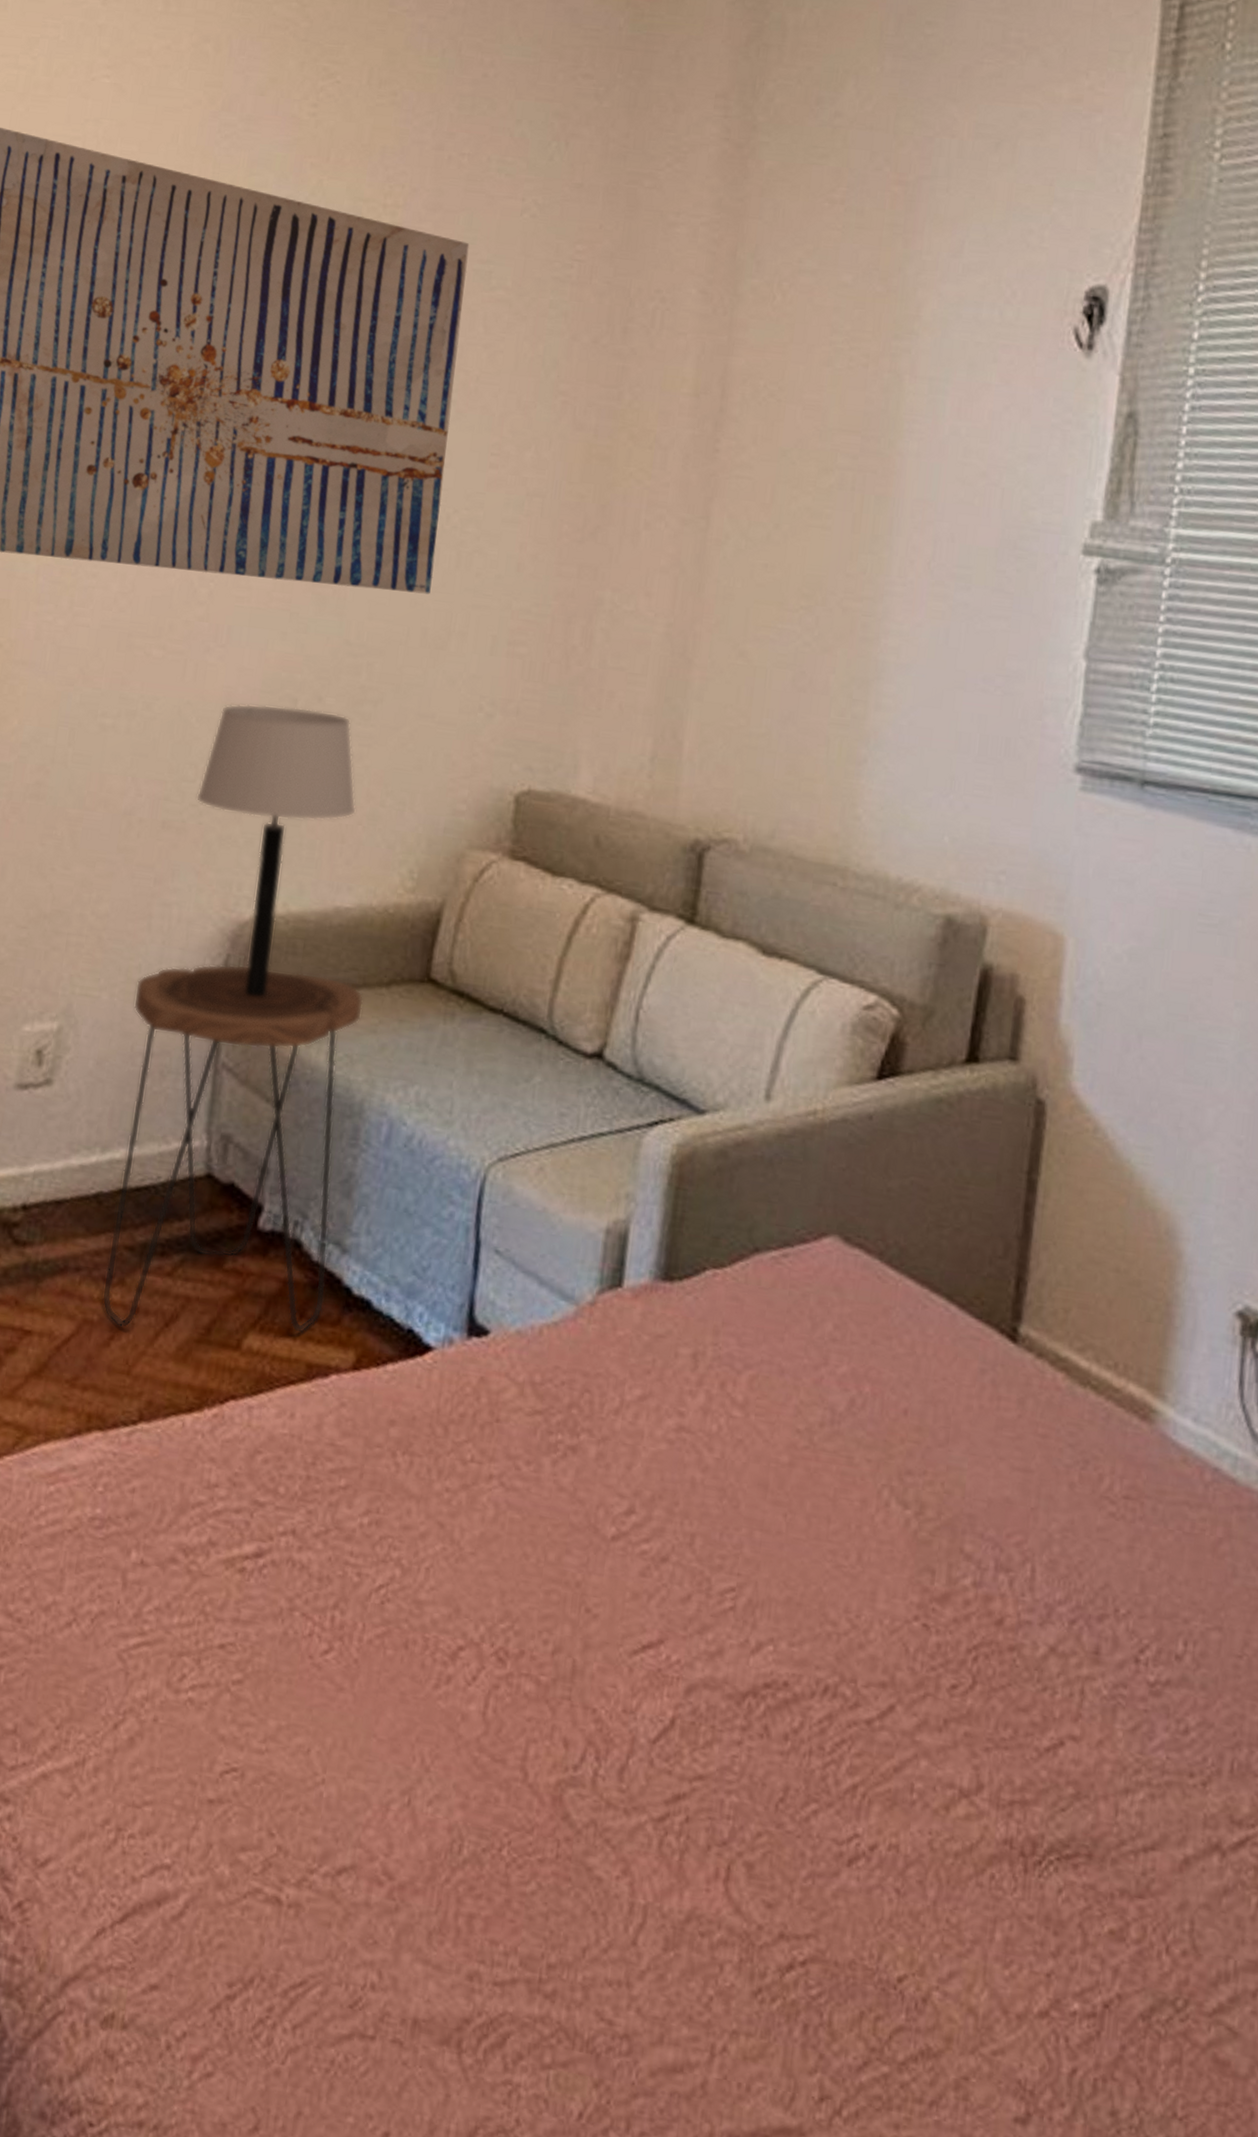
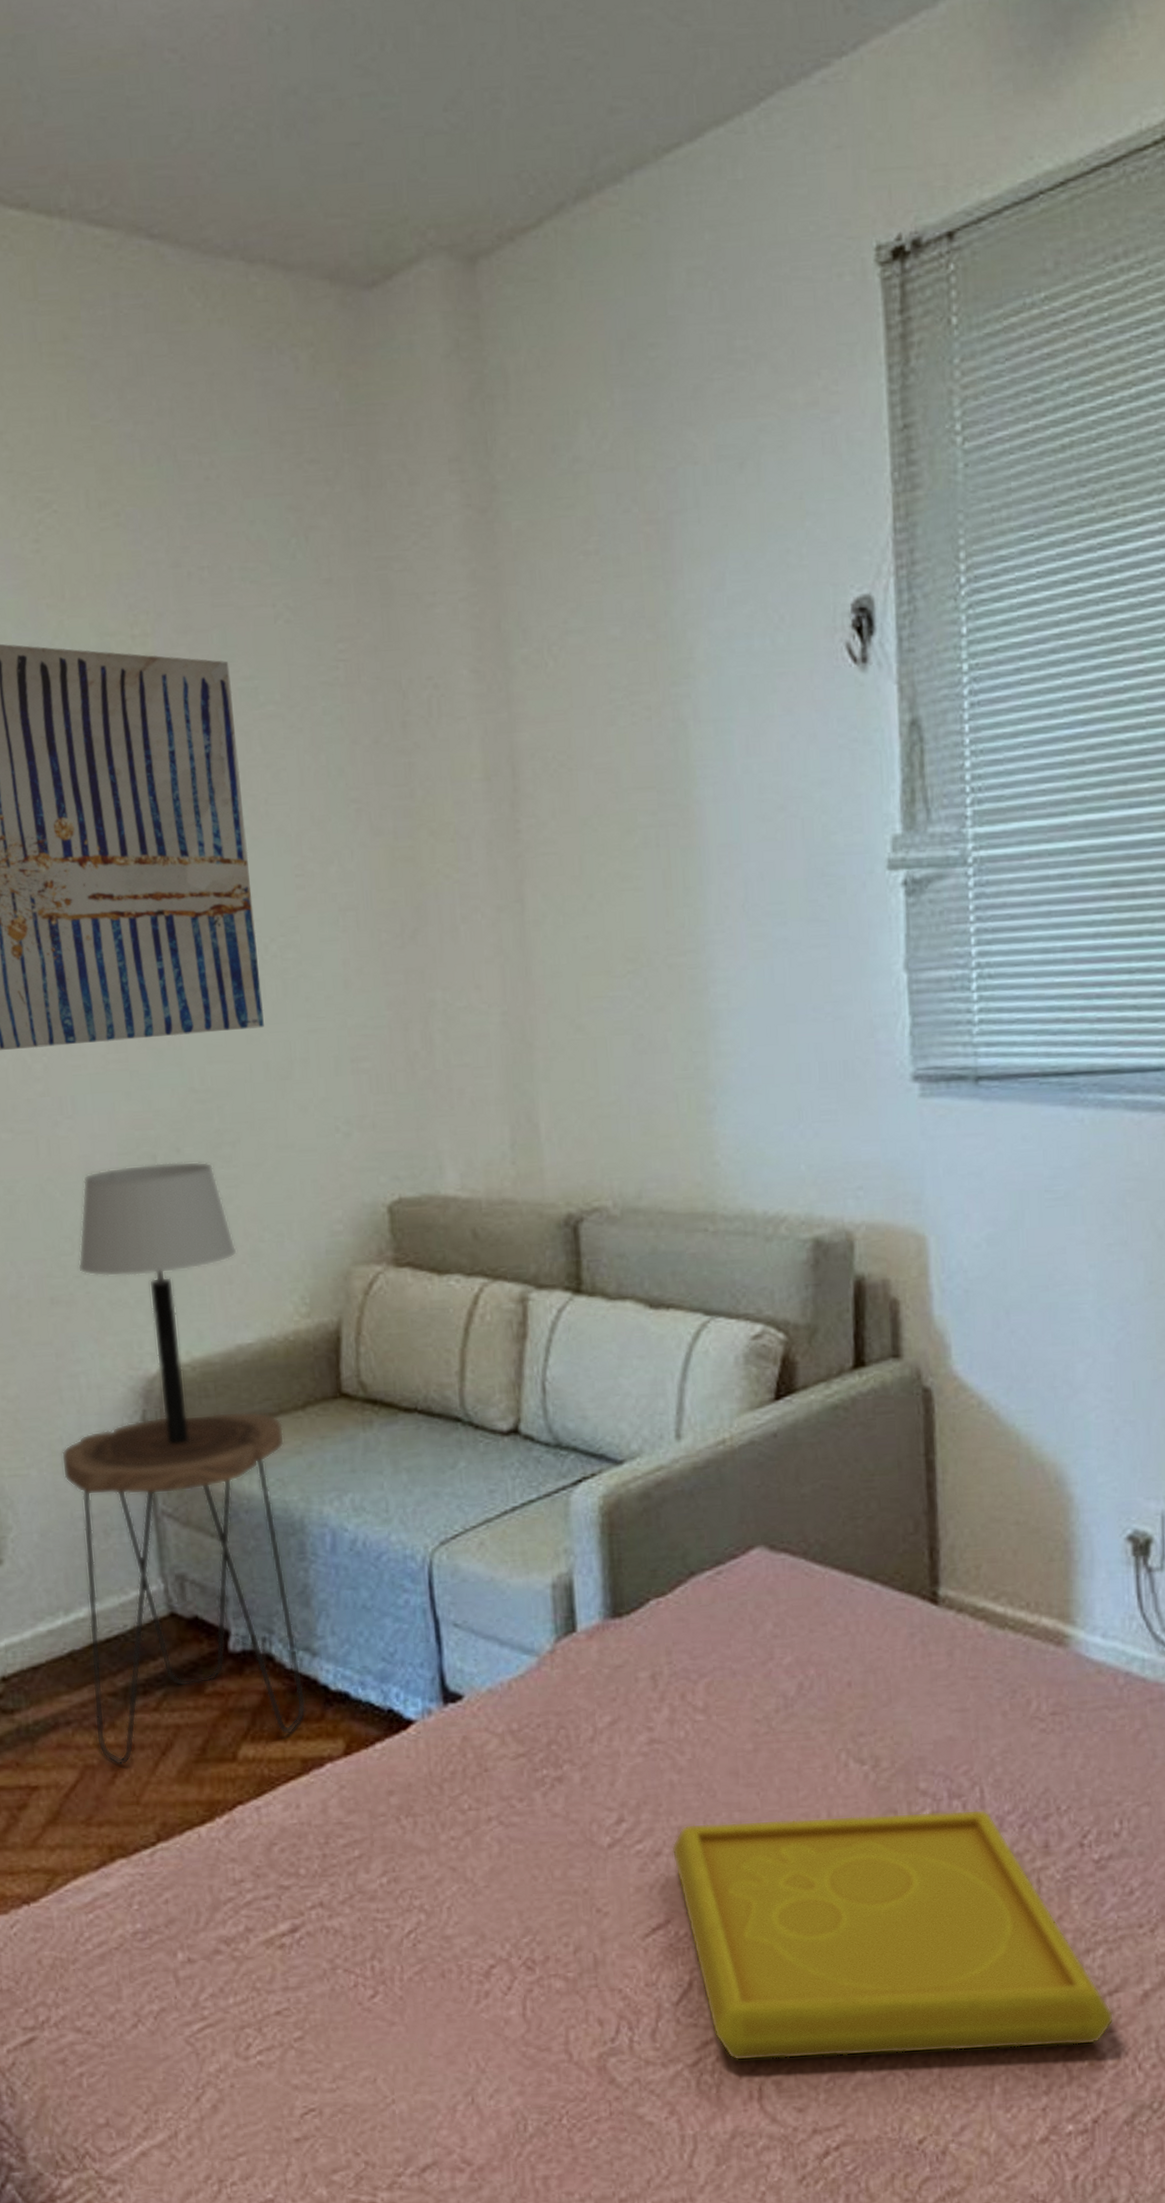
serving tray: none [679,1533,1146,1908] -> present [671,1809,1114,2061]

